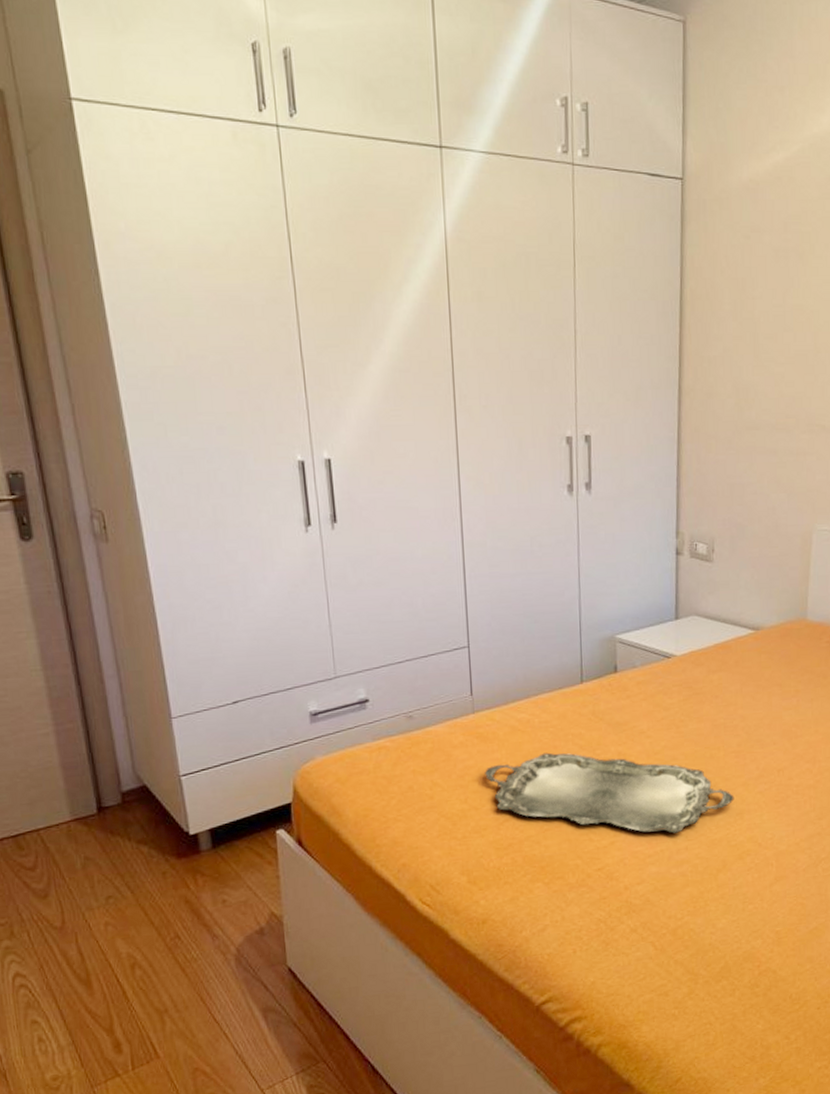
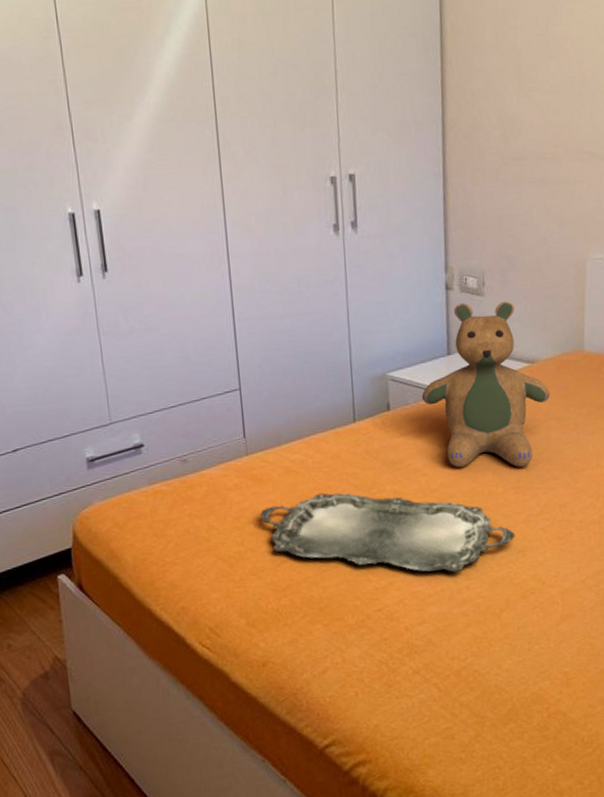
teddy bear: none [648,568,773,732] -> present [421,301,550,468]

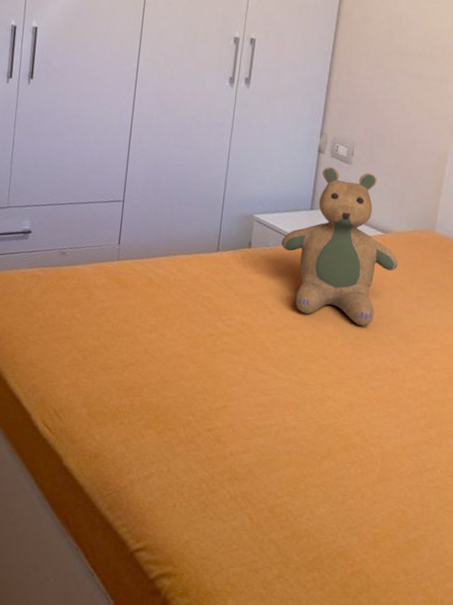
serving tray: present [260,492,516,573] -> none [119,308,347,411]

